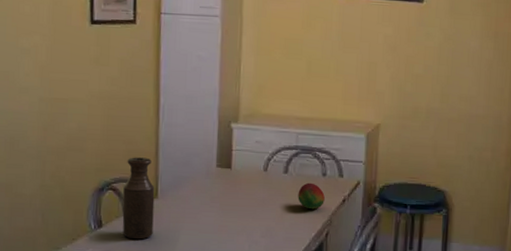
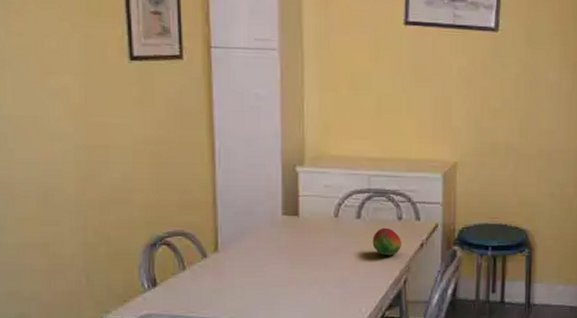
bottle: present [122,157,155,240] -> none [177,208,215,298]

